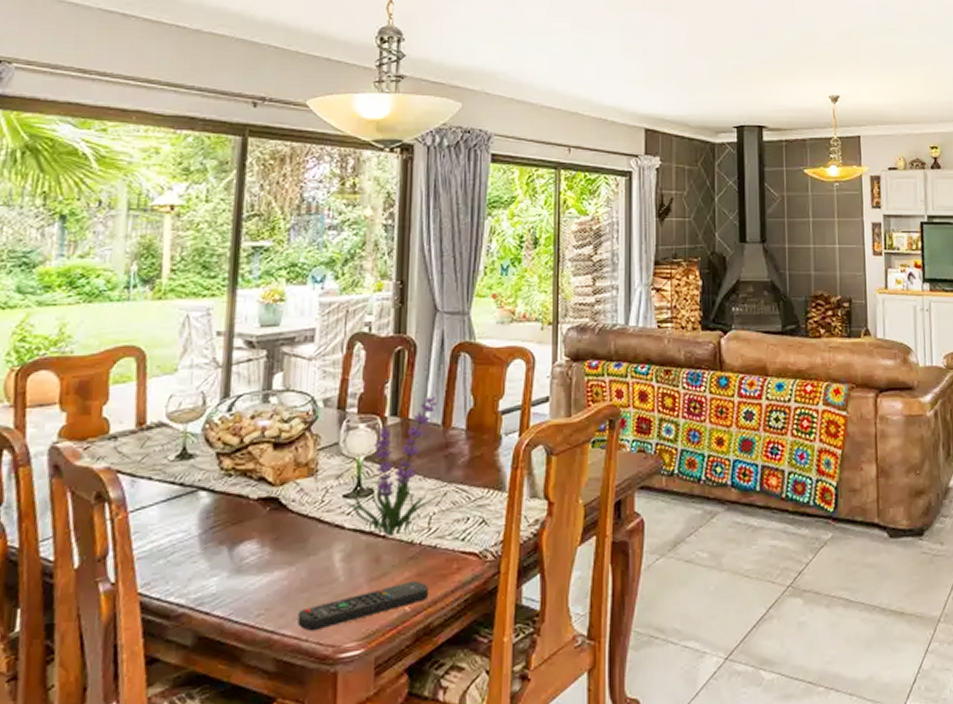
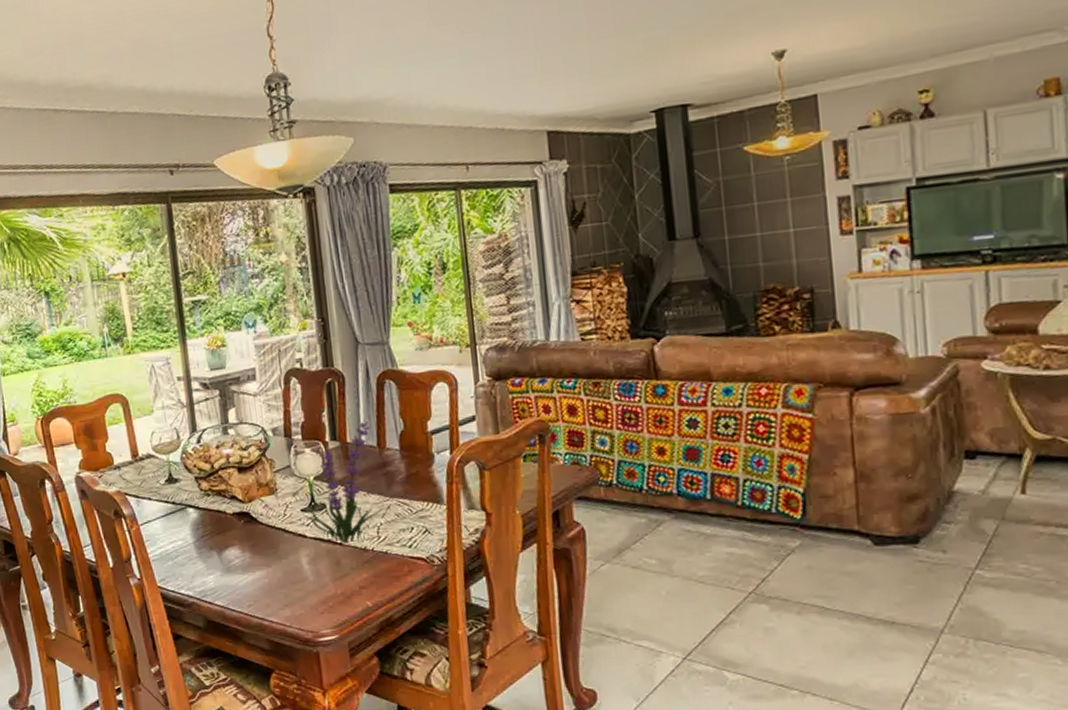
remote control: present [298,580,428,632] -> none [280,581,386,620]

